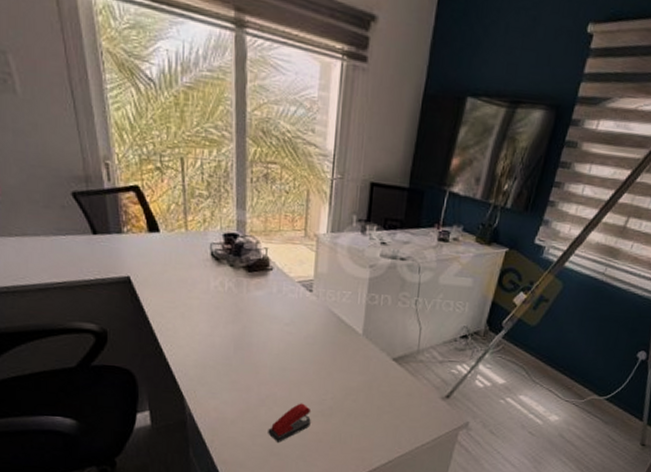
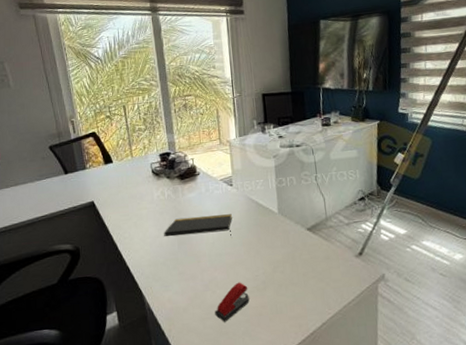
notepad: none [218,318,306,353] -> present [164,214,232,238]

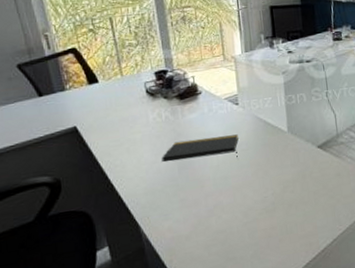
stapler: present [215,282,250,322] -> none [221,204,258,247]

